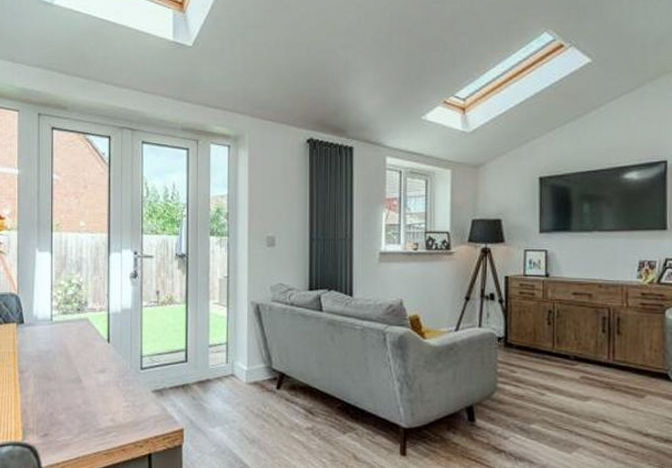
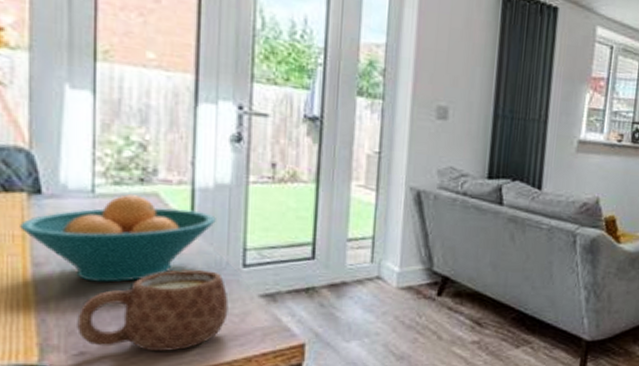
fruit bowl: none [12,321,123,383] -> present [20,194,216,283]
mug: none [43,373,132,434] -> present [77,269,229,351]

